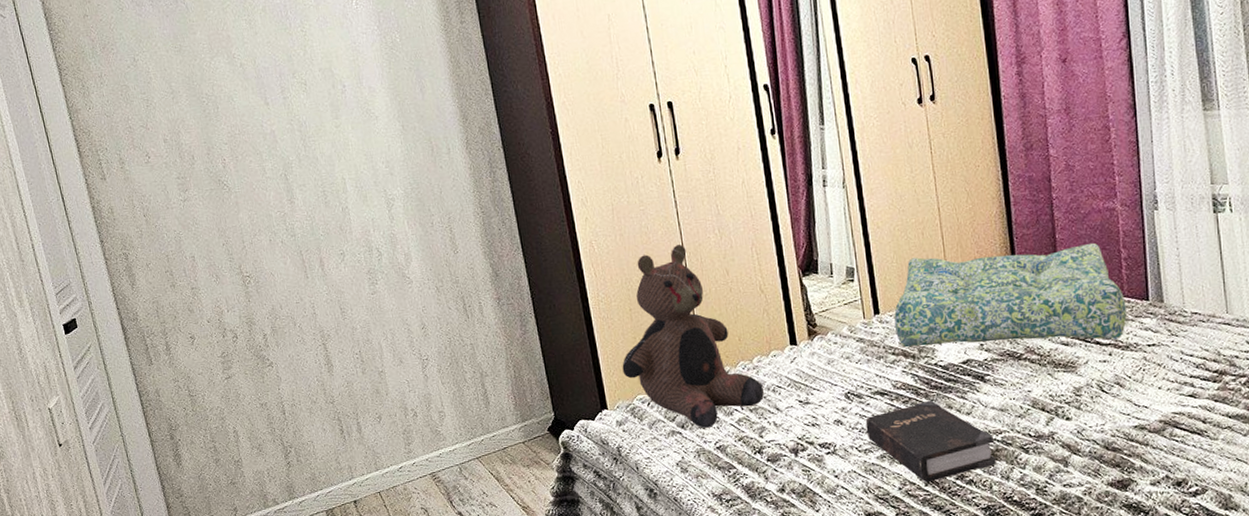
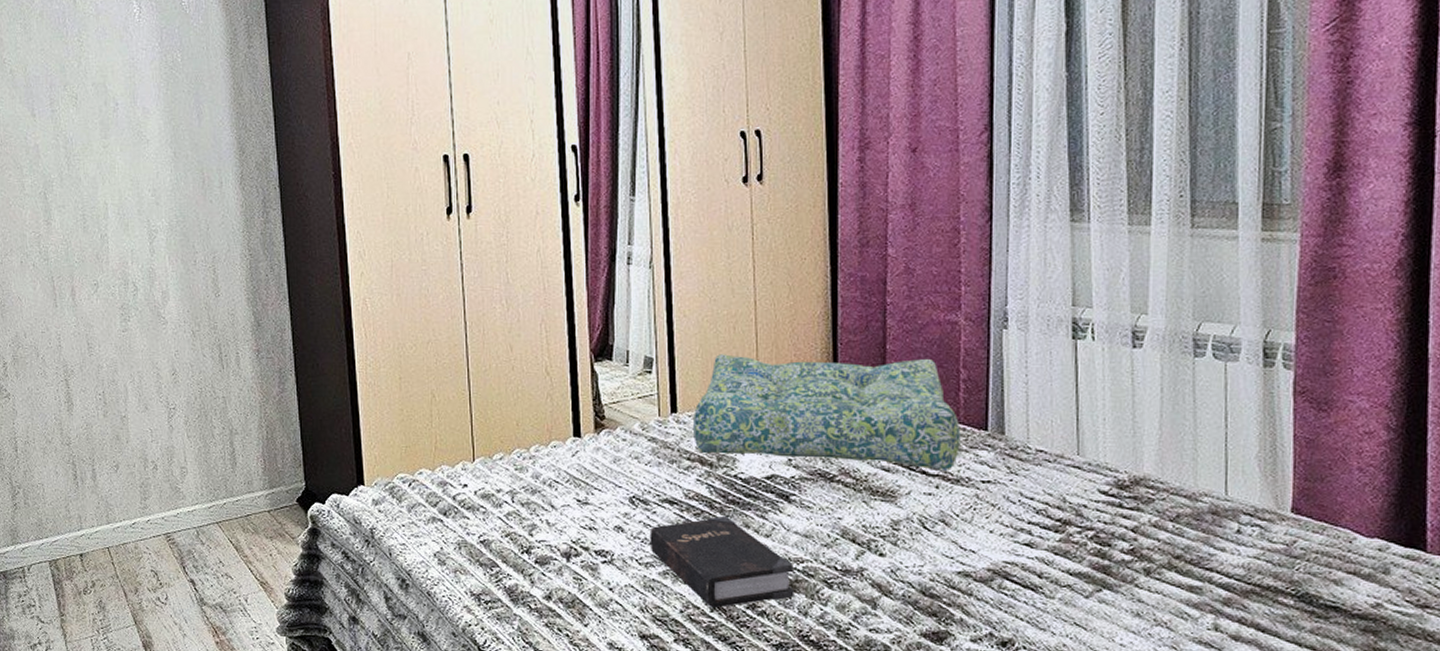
teddy bear: present [622,244,764,428] -> none [385,311,538,518]

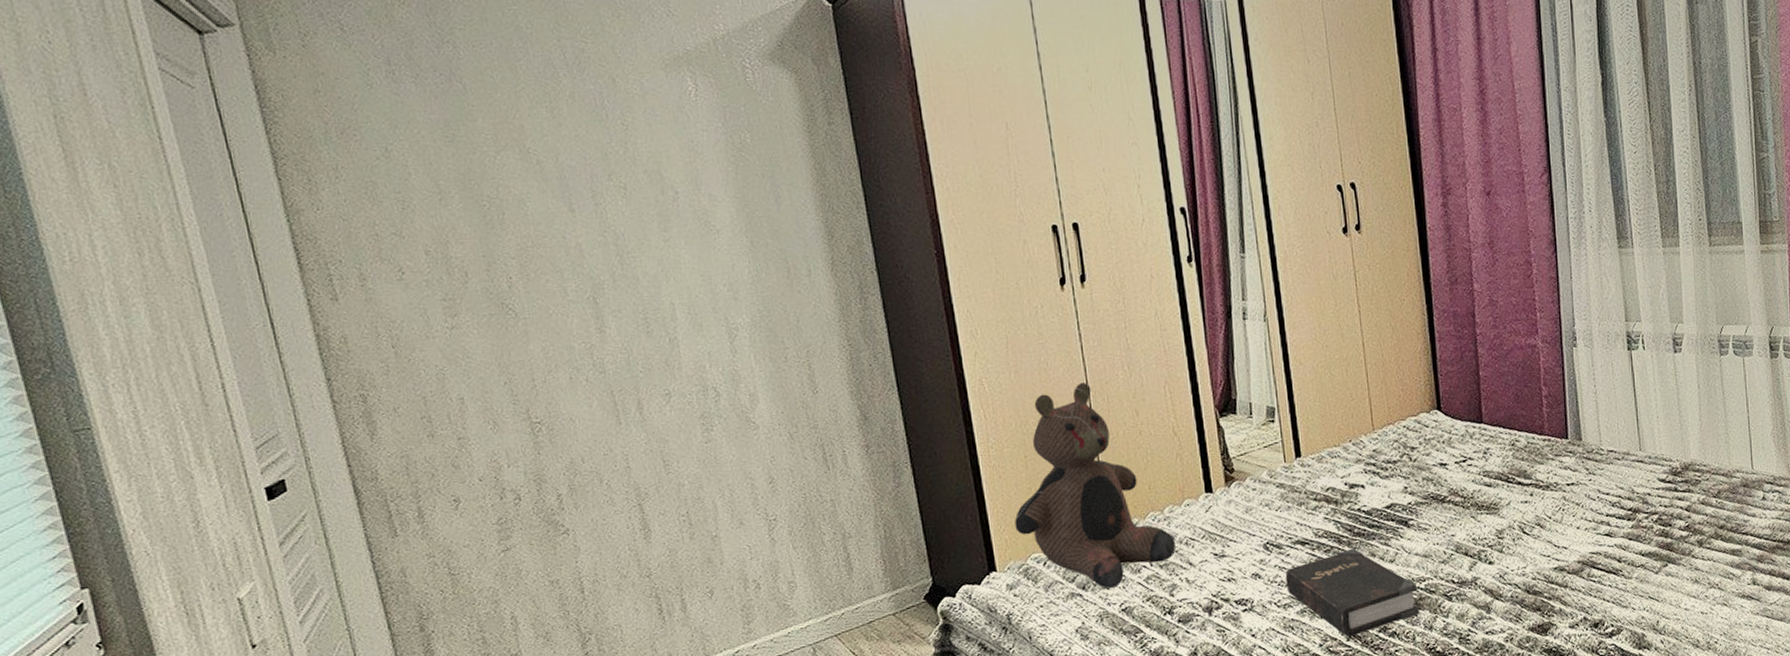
teddy bear: none [385,311,538,518] -> present [1014,381,1176,589]
seat cushion: present [694,354,961,471] -> none [1316,381,1547,493]

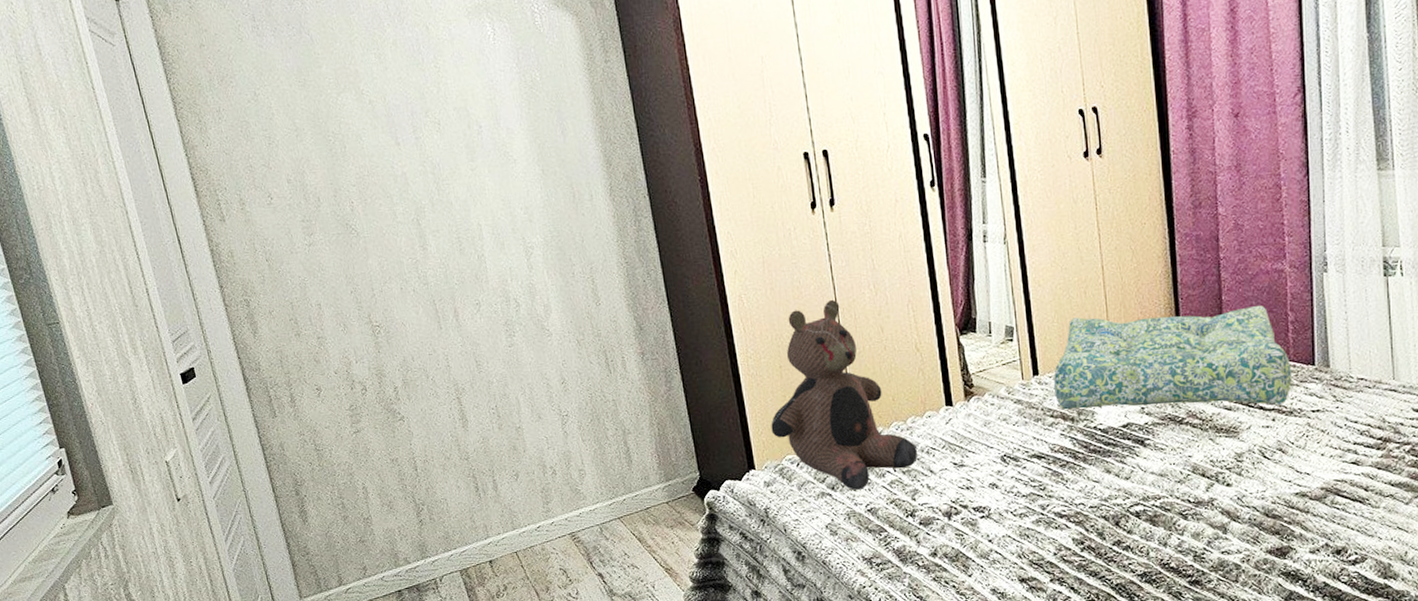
hardback book: present [1285,548,1420,637] -> none [1021,464,1154,548]
seat cushion: none [1316,381,1547,493] -> present [1054,306,1292,410]

